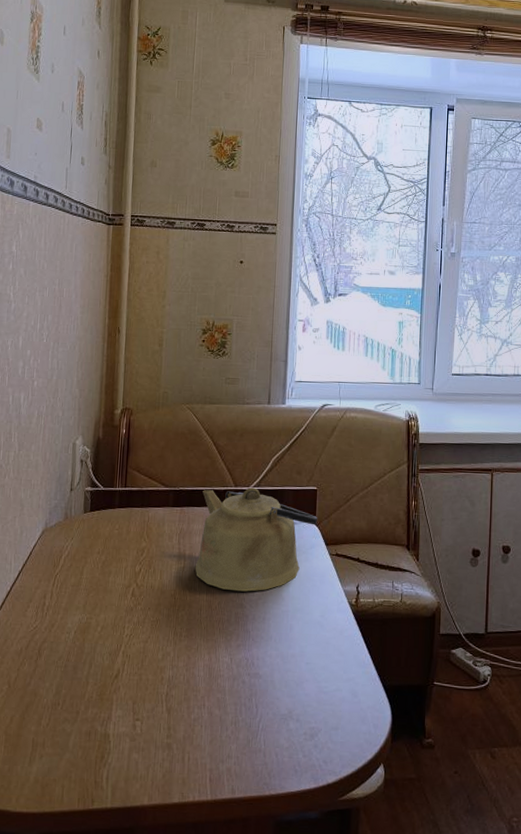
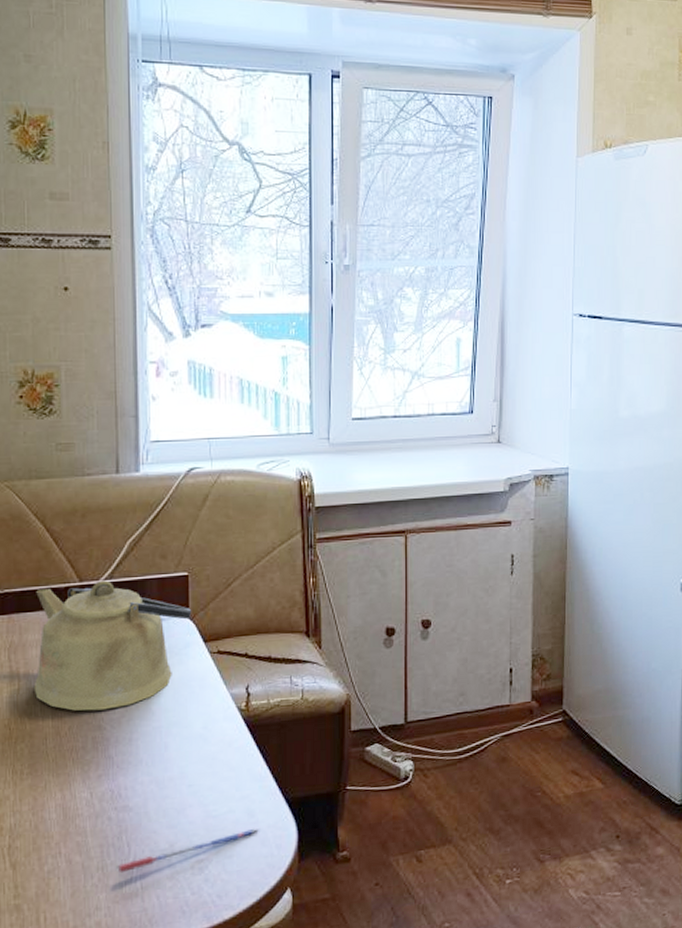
pen: none [246,708,360,730] -> present [117,829,259,874]

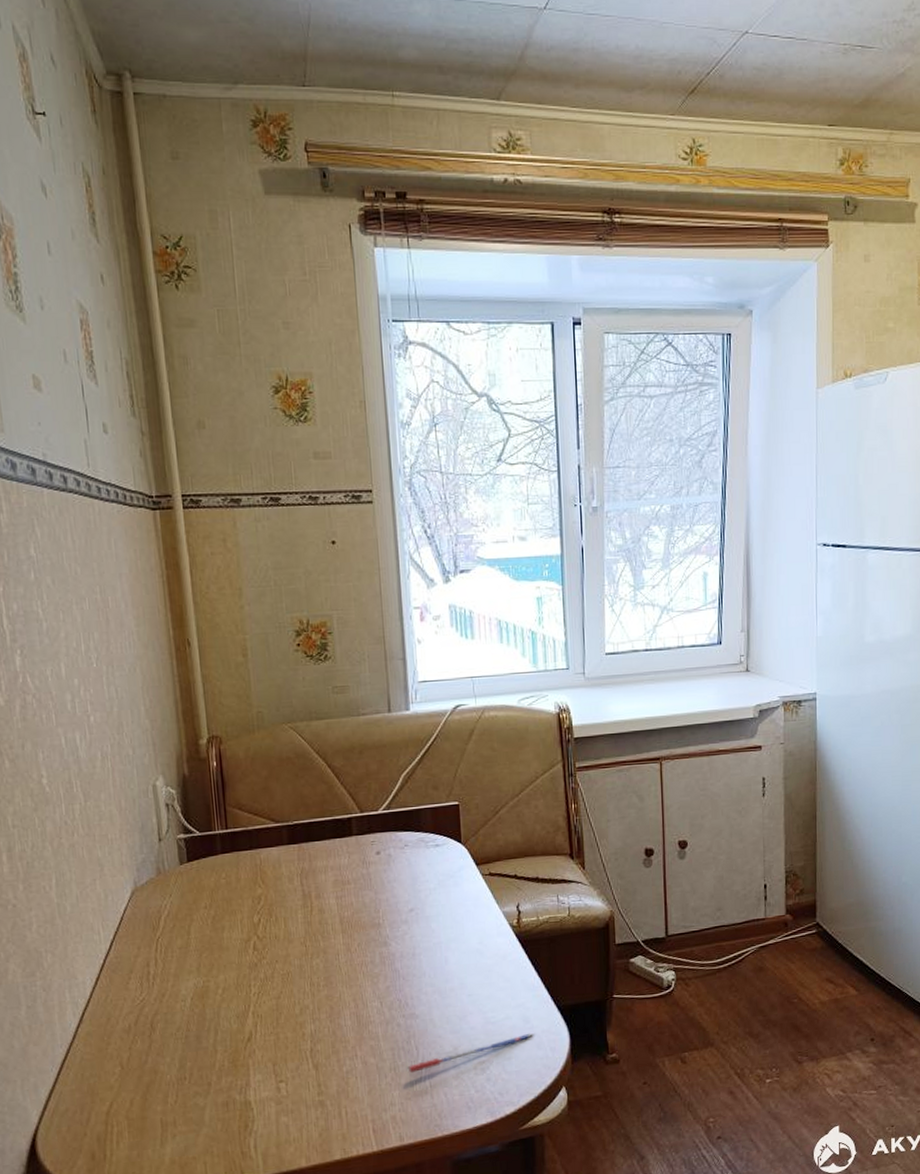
kettle: present [33,580,192,711] -> none [322,811,464,929]

